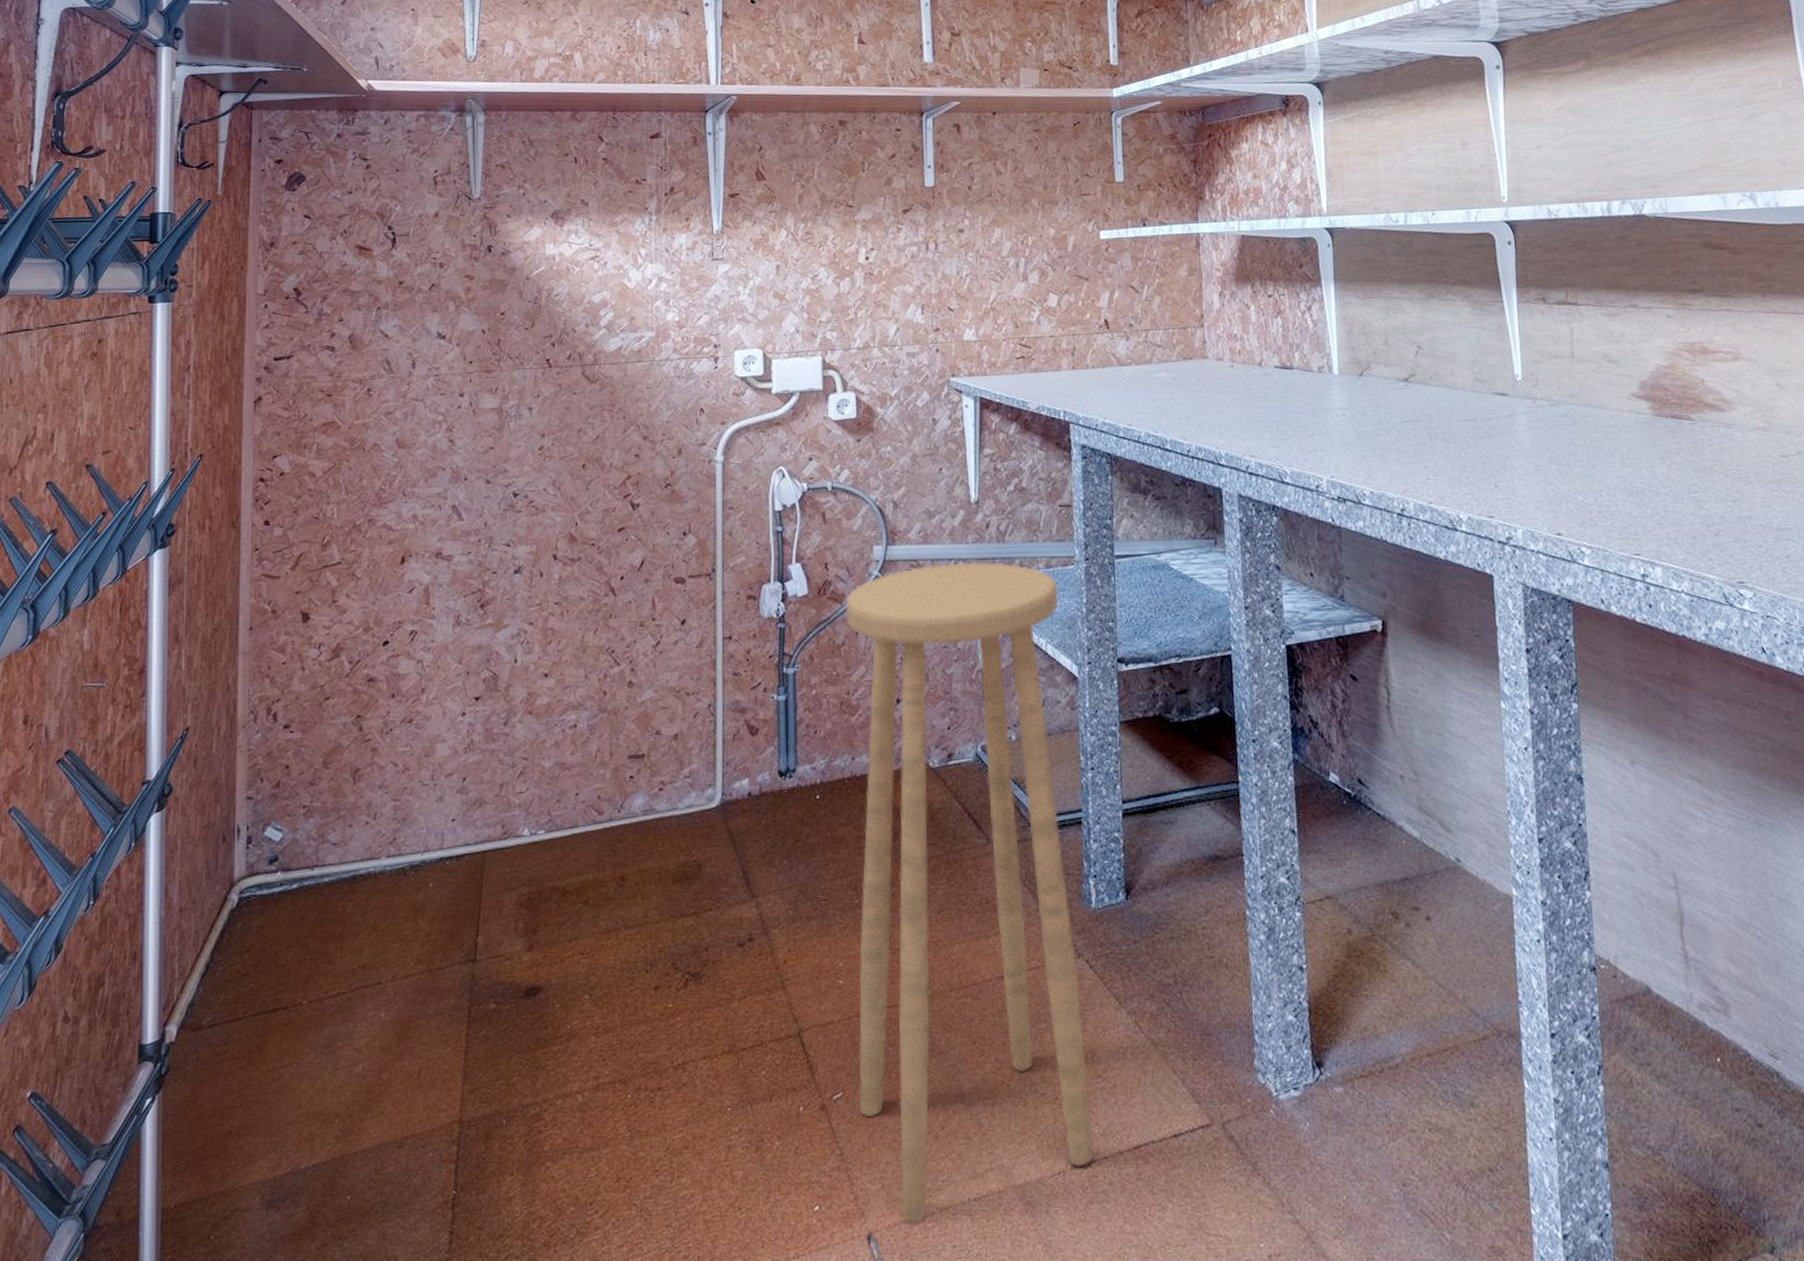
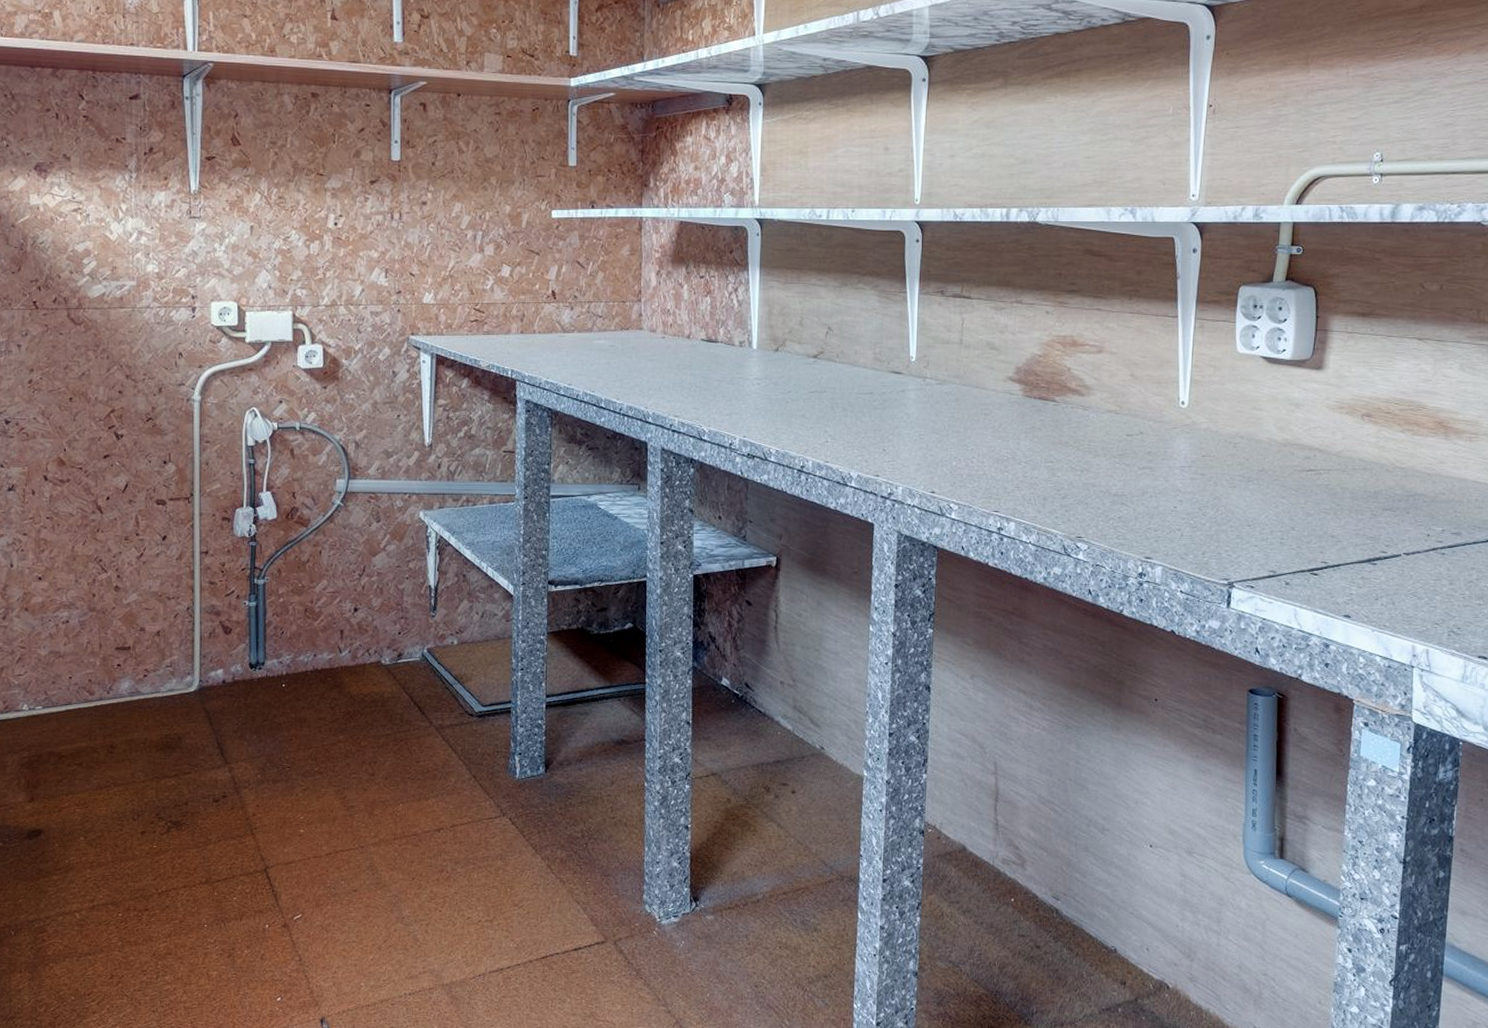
stool: present [845,562,1095,1223] -> none [310,496,509,1010]

